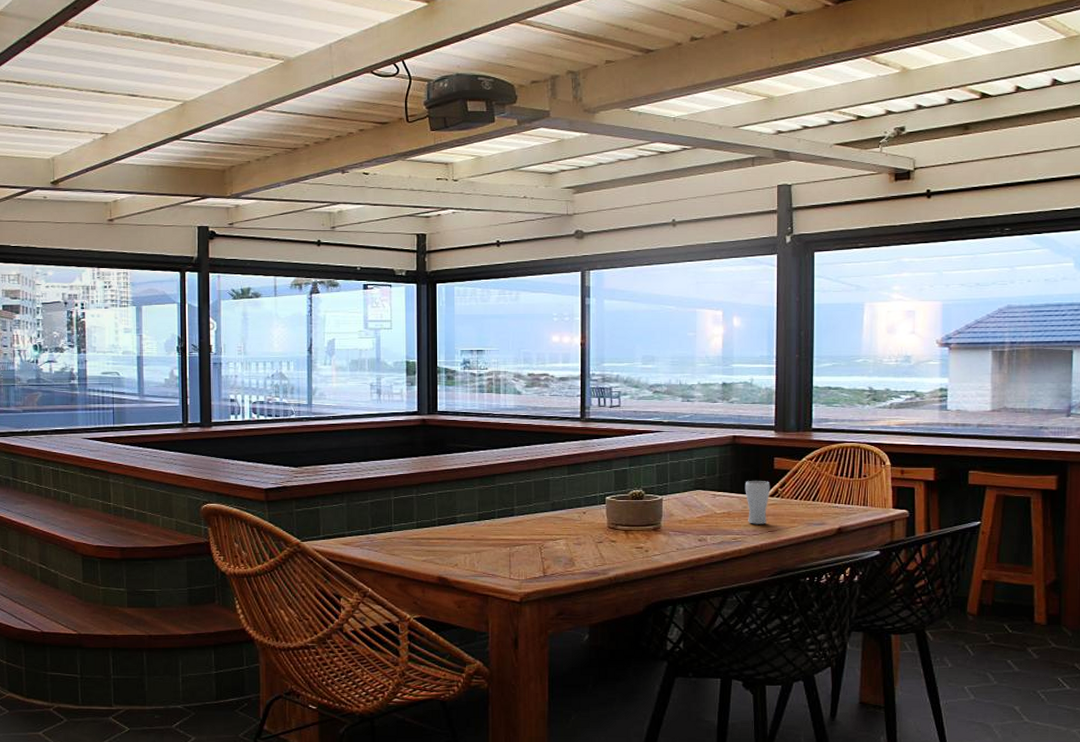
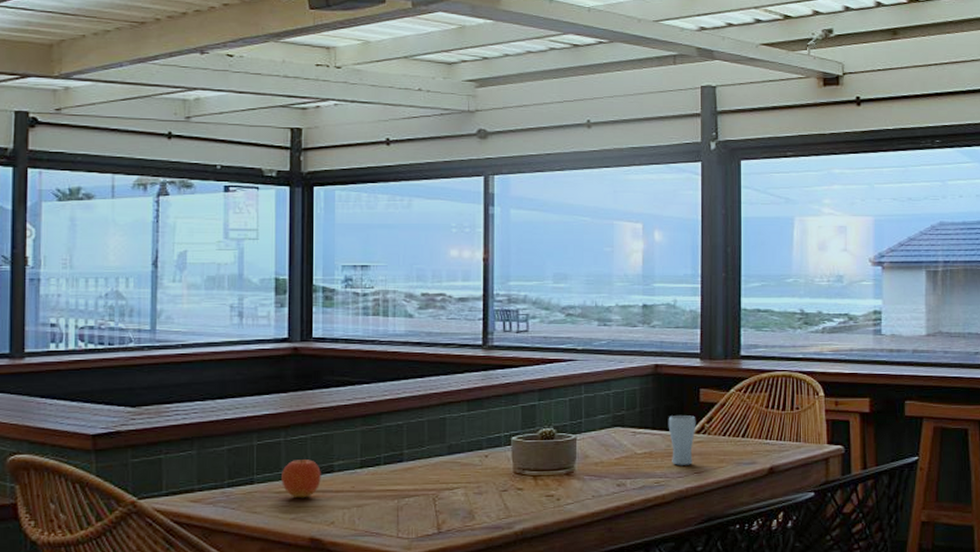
fruit: none [414,511,446,544] -> present [282,458,321,498]

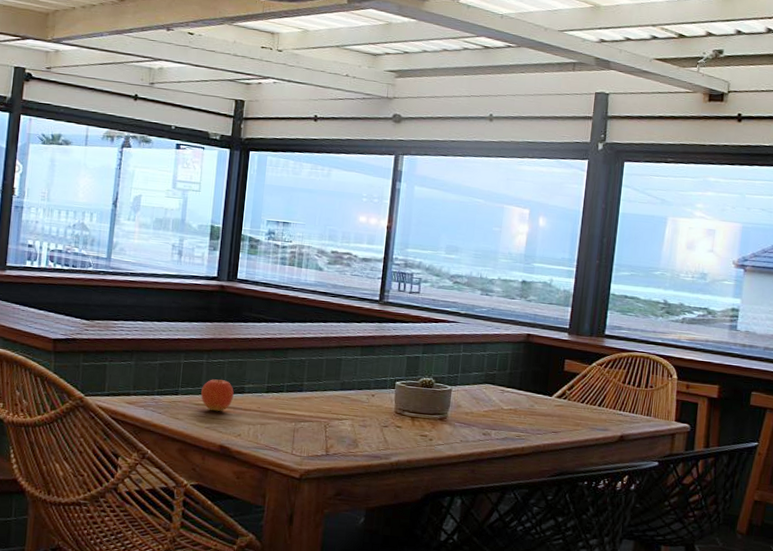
drinking glass: present [668,415,696,465] -> none [533,380,559,425]

